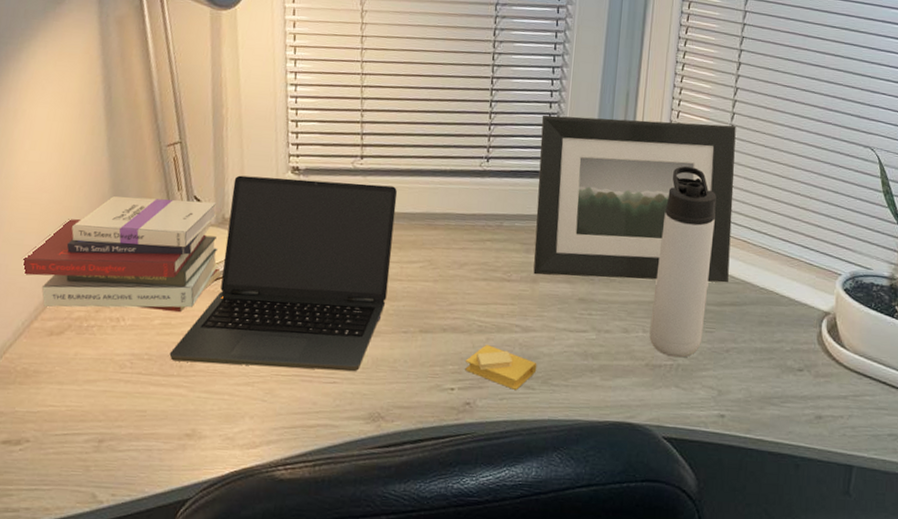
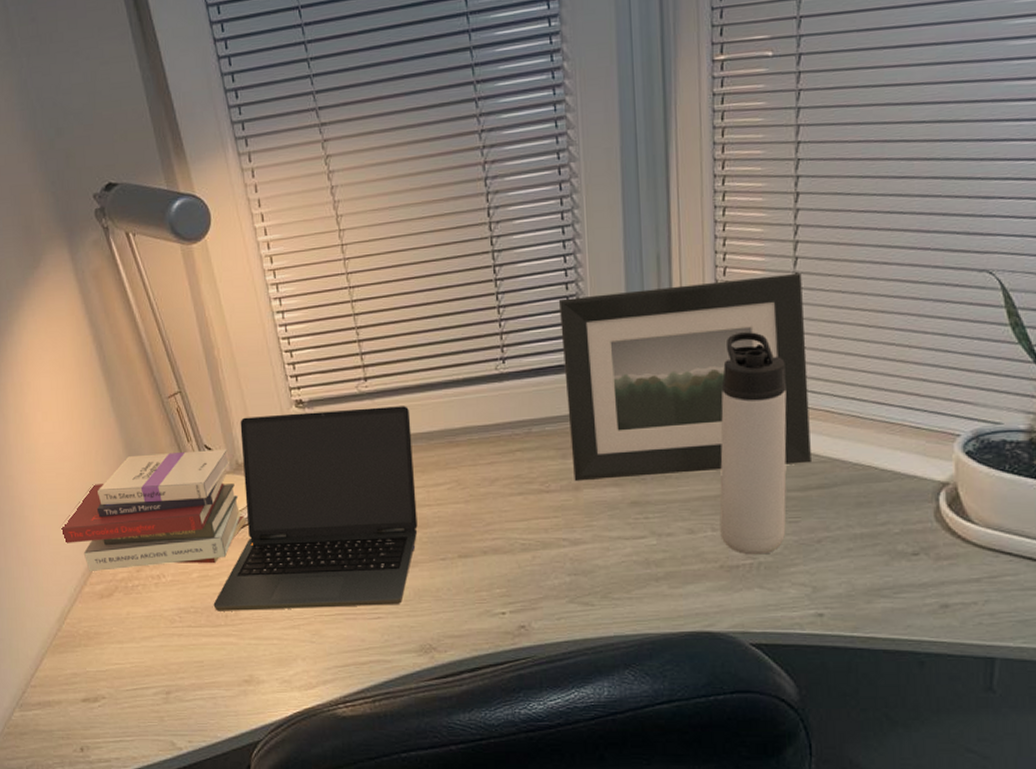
sticky notes: present [465,345,537,391] -> none [512,563,594,609]

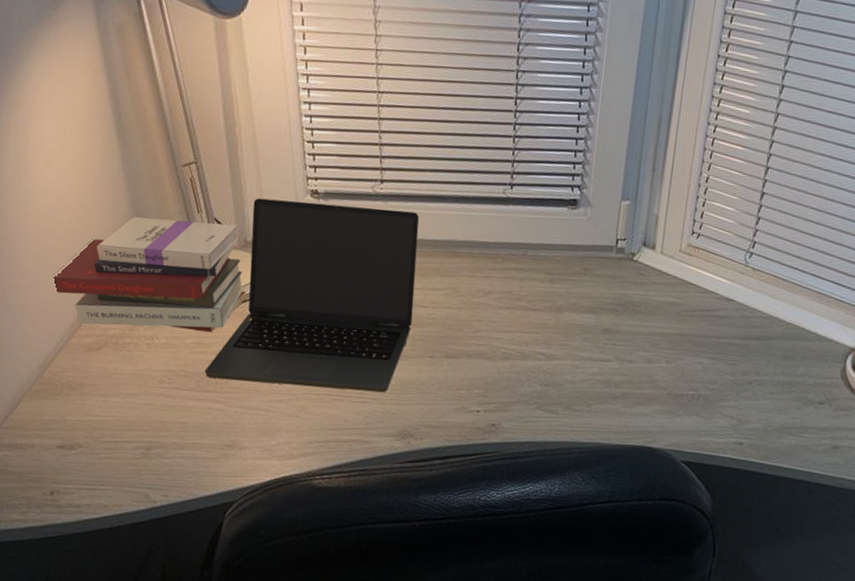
picture frame: present [558,272,811,482] -> none [558,139,774,318]
thermos bottle: present [719,332,787,555] -> none [672,197,749,388]

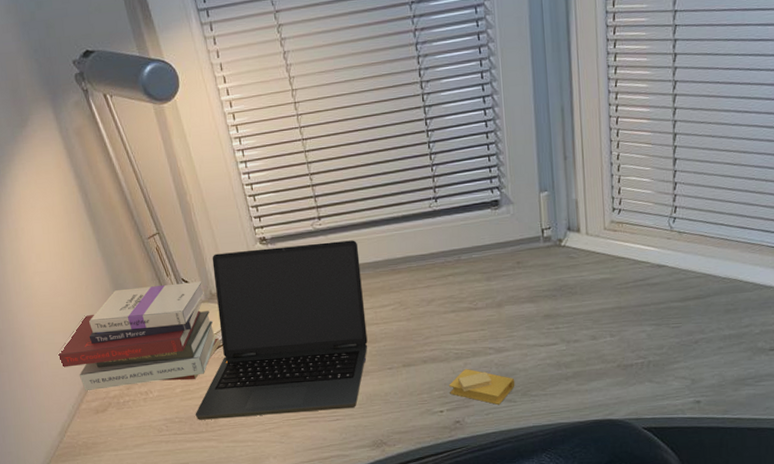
sticky notes: none [490,371,561,415] -> present [448,369,515,406]

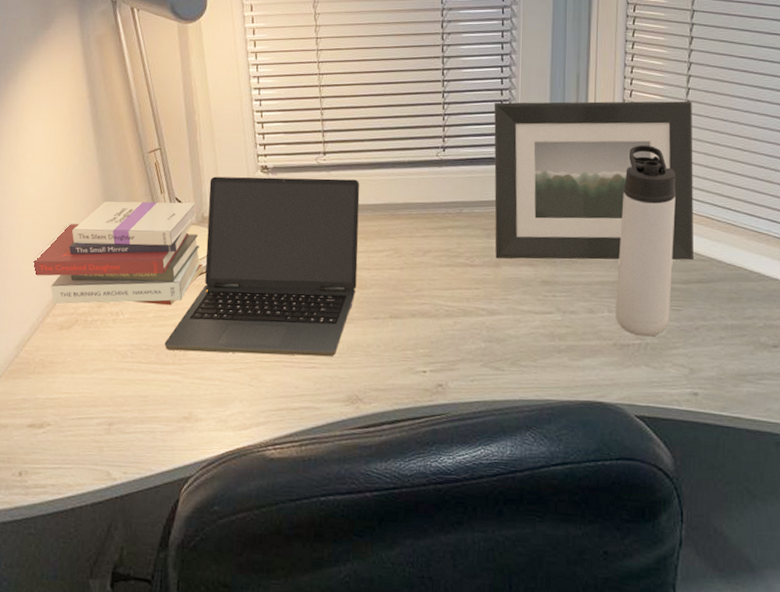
sticky notes: present [448,369,515,406] -> none [434,328,505,372]
picture frame: none [480,120,689,300] -> present [493,101,693,261]
thermos bottle: none [616,171,670,355] -> present [615,145,676,337]

